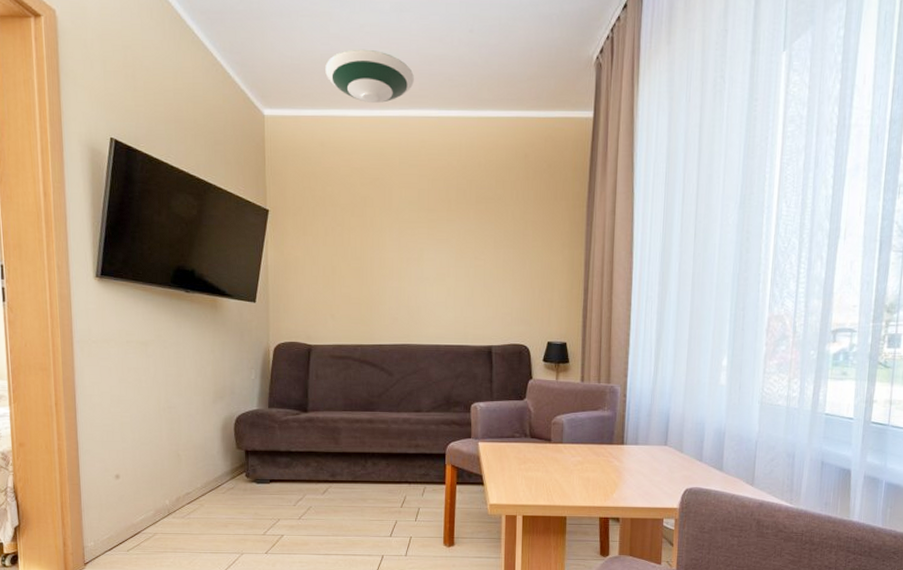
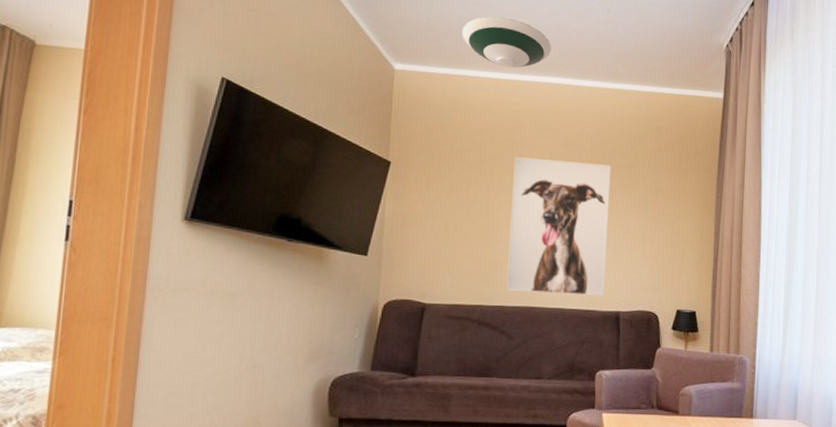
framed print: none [384,197,479,332] -> present [506,157,611,297]

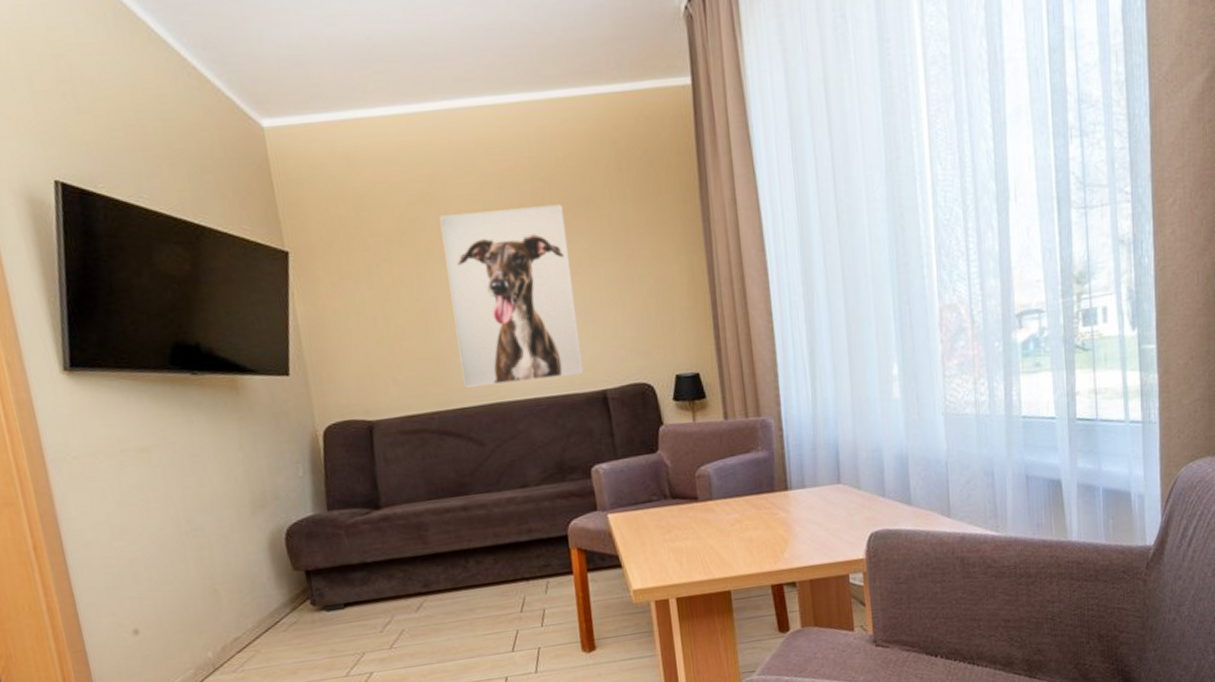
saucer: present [462,16,551,68] -> none [335,25,456,96]

